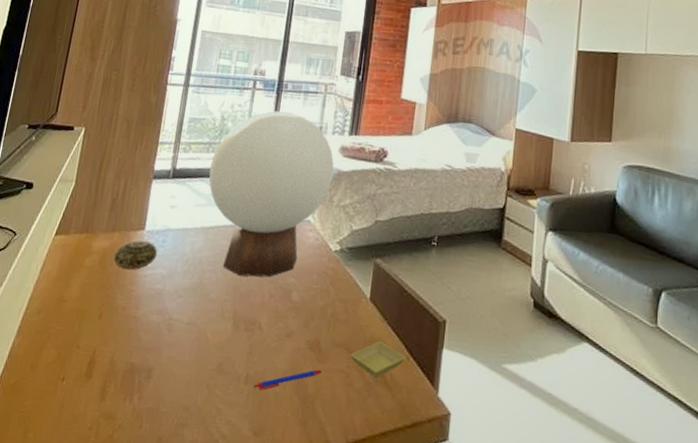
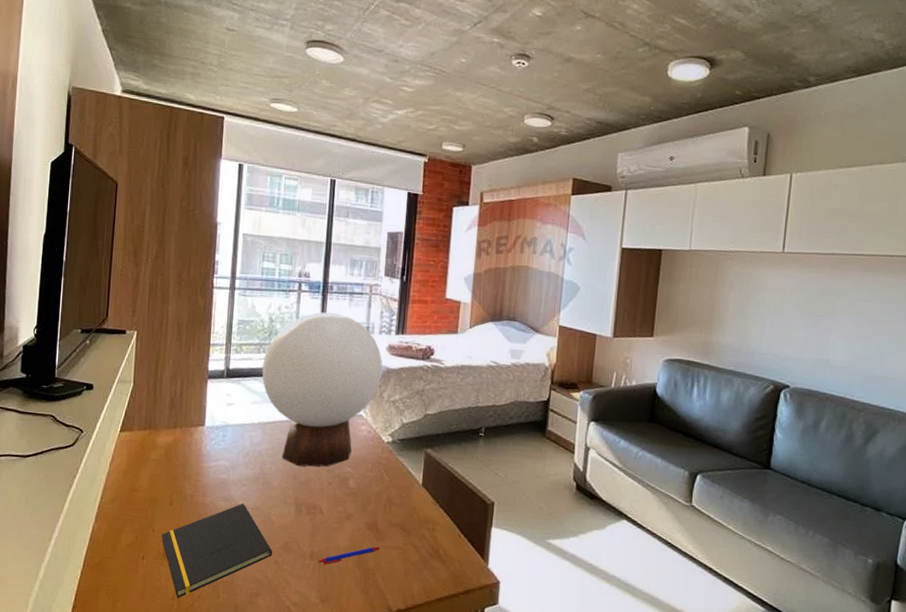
notepad: none [85,316,205,428] -> present [161,503,273,598]
decorative ball: present [113,240,158,270] -> none [178,436,219,463]
saucer: present [350,341,406,378] -> none [406,522,458,553]

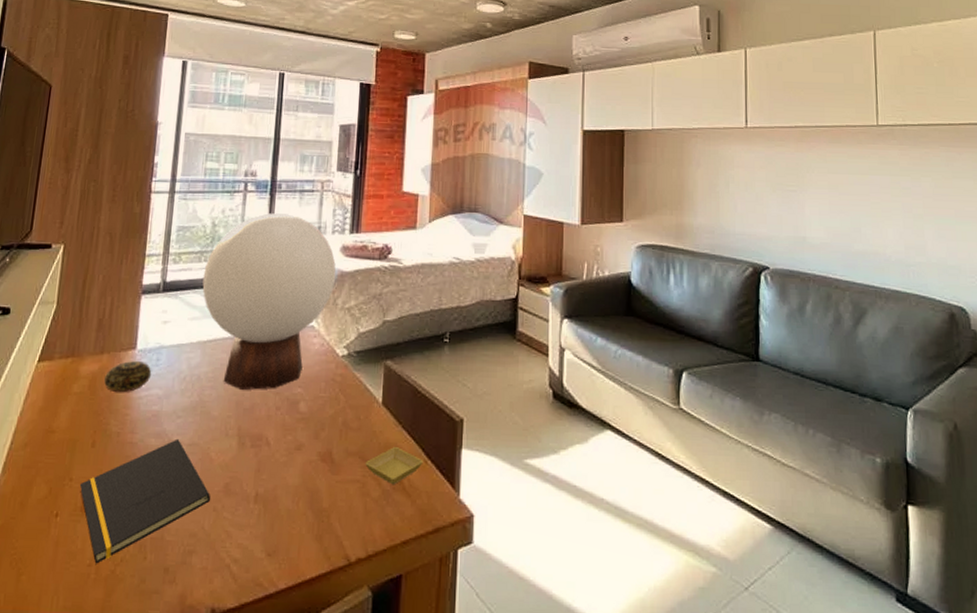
decorative ball: none [178,436,219,463] -> present [104,361,152,393]
pen: present [318,546,381,565] -> none [264,481,337,508]
saucer: none [406,522,458,553] -> present [365,447,424,485]

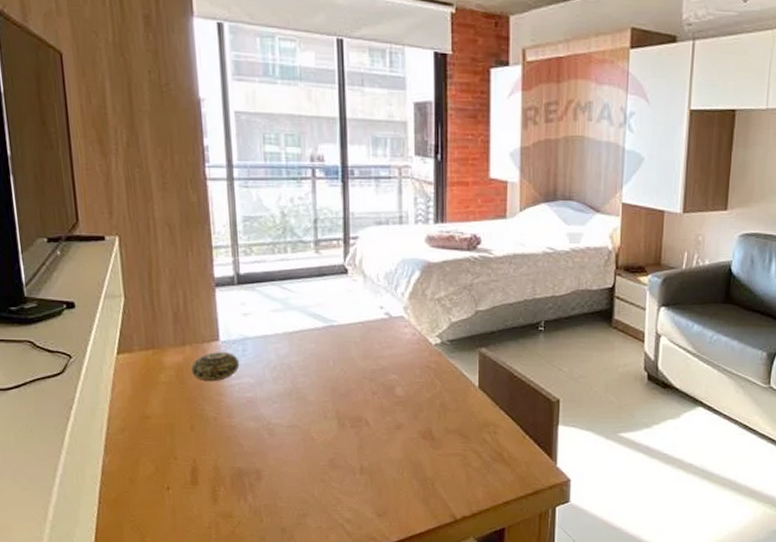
notepad: present [79,438,211,564] -> none [185,421,318,527]
table lamp: present [202,213,336,390] -> none [279,202,423,377]
saucer: present [365,447,424,485] -> none [465,425,522,457]

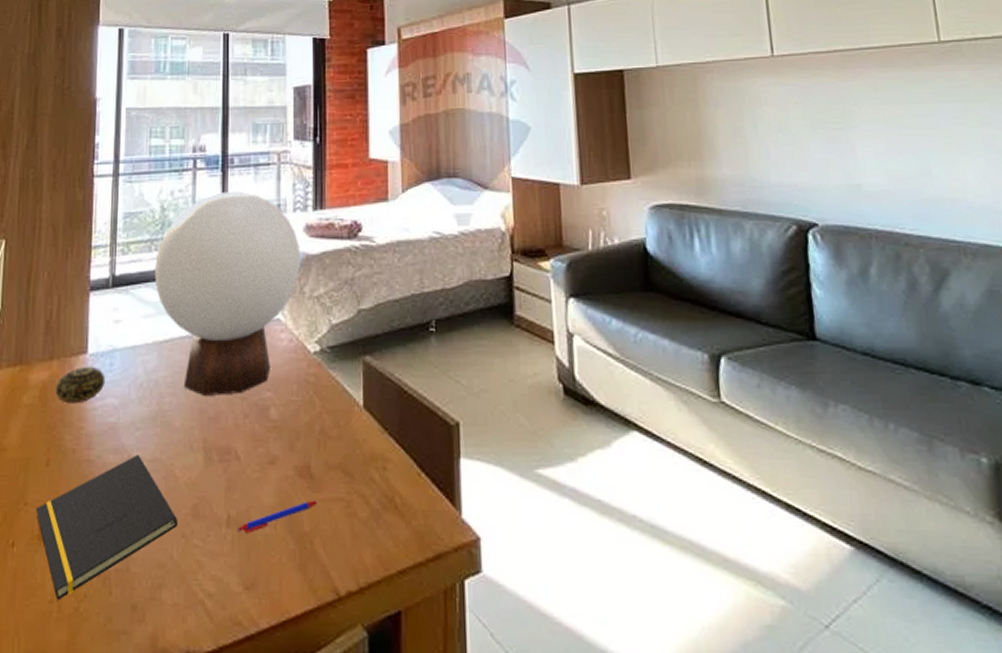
notepad: none [185,421,318,527] -> present [35,454,179,600]
table lamp: none [279,202,423,377] -> present [154,192,301,395]
pen: none [370,455,438,478] -> present [238,500,318,533]

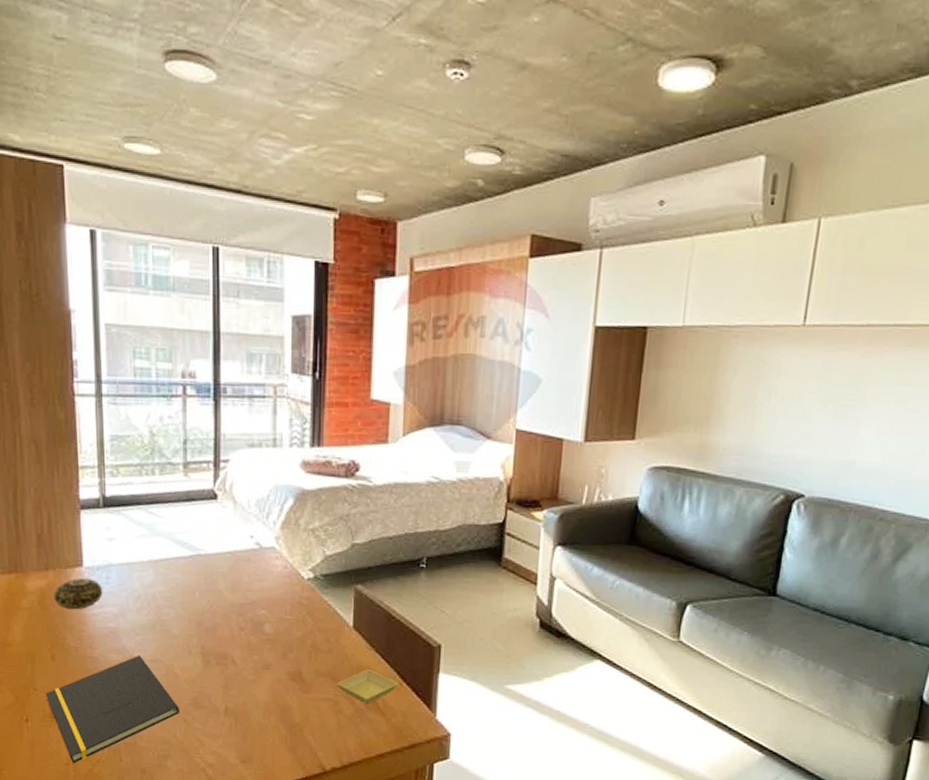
table lamp: present [154,192,301,395] -> none [146,422,297,611]
pen: present [238,500,318,533] -> none [235,699,308,722]
saucer: none [349,458,417,503] -> present [337,669,399,705]

